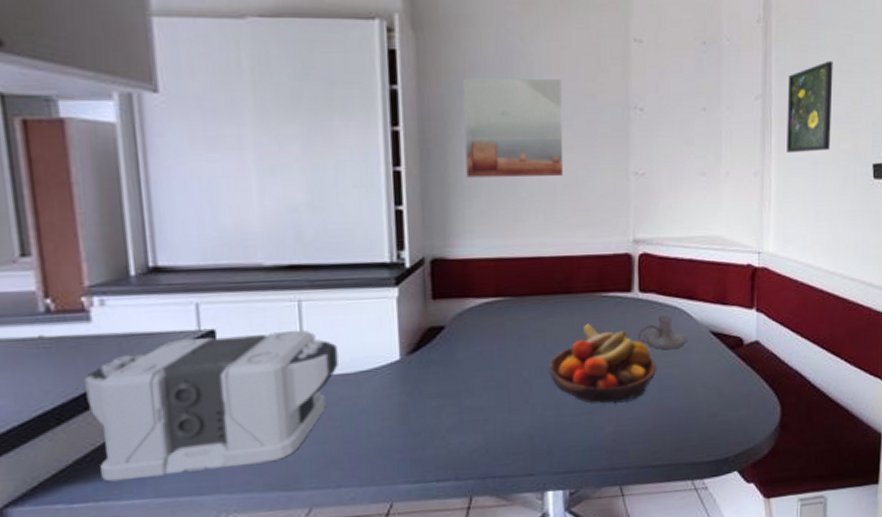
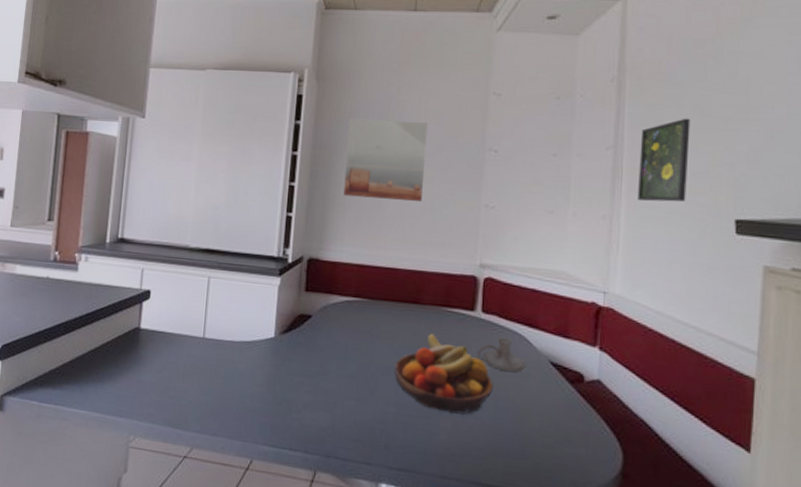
speaker: present [84,330,338,482] -> none [62,294,230,402]

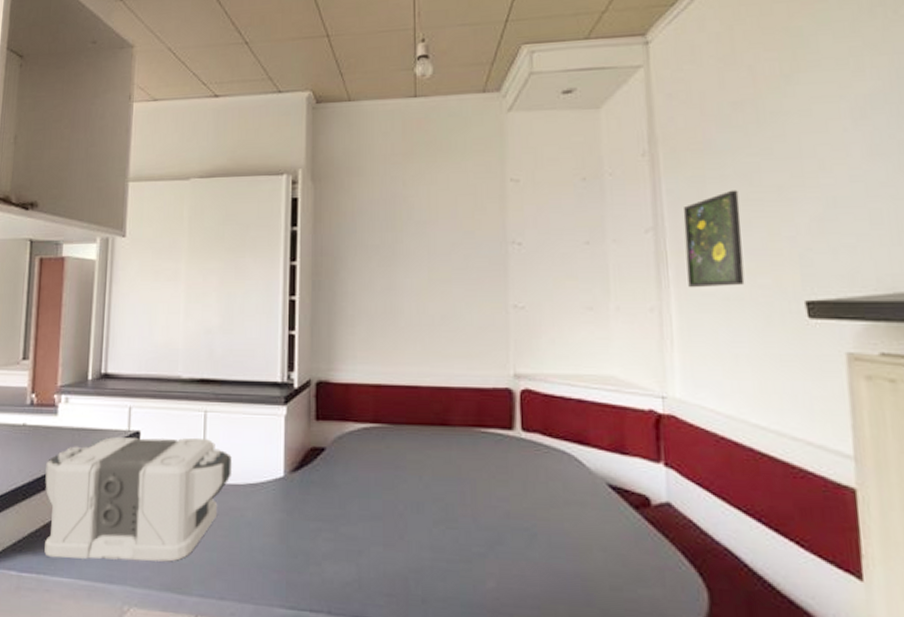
speaker: none [62,294,230,402] -> present [44,437,232,562]
wall art: present [343,118,428,202] -> none [351,218,442,308]
fruit bowl: present [394,333,493,415] -> none [426,460,544,556]
candle holder: present [476,336,526,373] -> none [520,458,580,501]

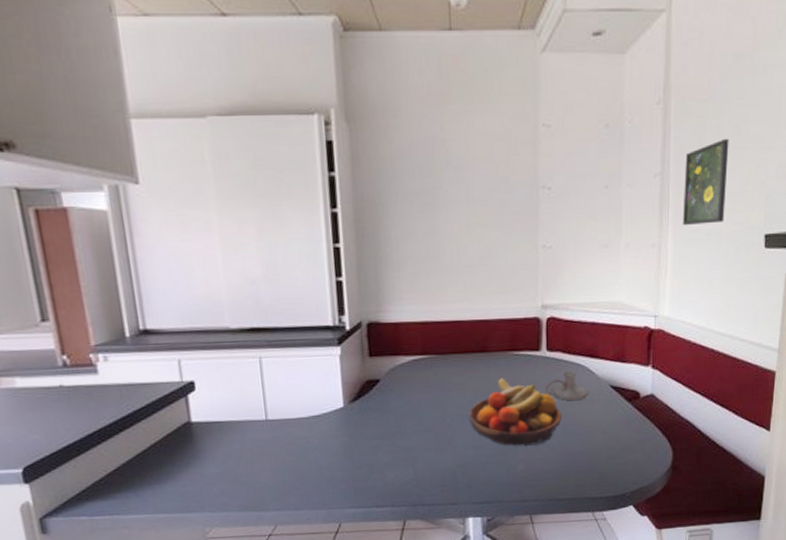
speaker: present [44,437,232,562] -> none [96,381,294,500]
fruit bowl: none [426,460,544,556] -> present [469,378,562,446]
candle holder: none [520,458,580,501] -> present [545,370,589,401]

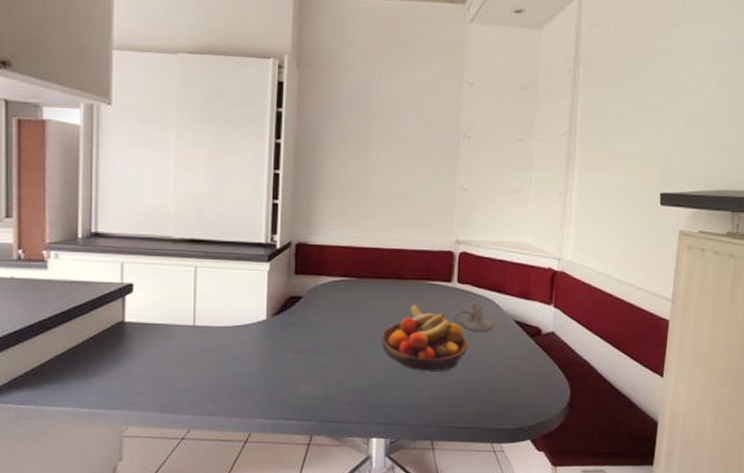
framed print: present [683,138,729,226] -> none [587,106,630,180]

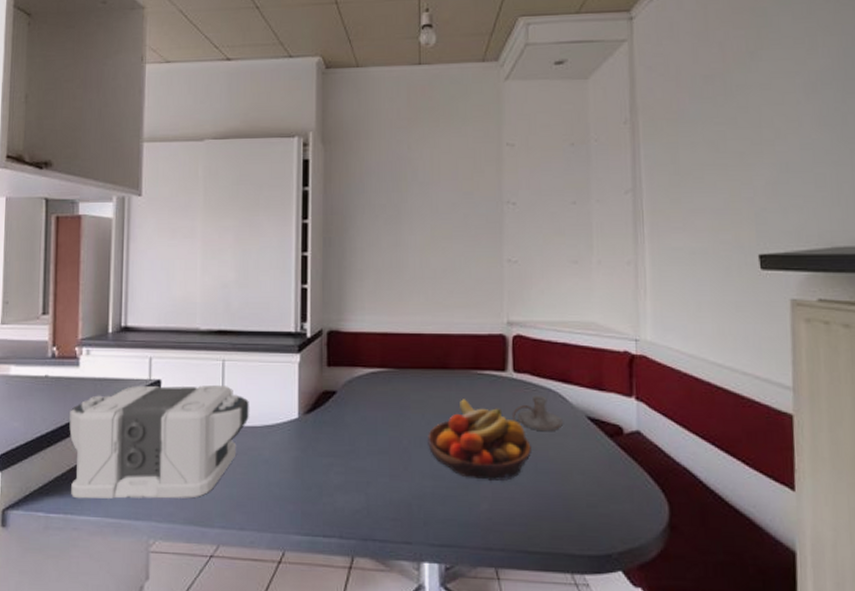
speaker: none [38,289,220,392] -> present [69,384,249,499]

